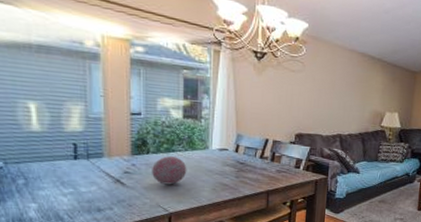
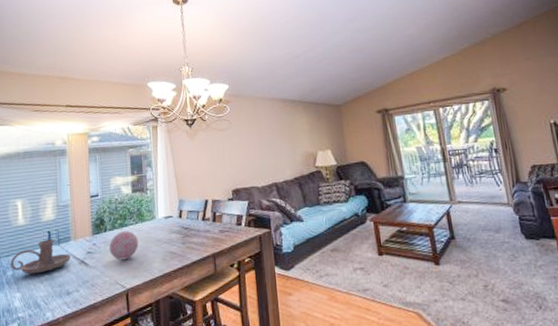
candle holder: none [21,152,104,187] -> present [10,239,71,274]

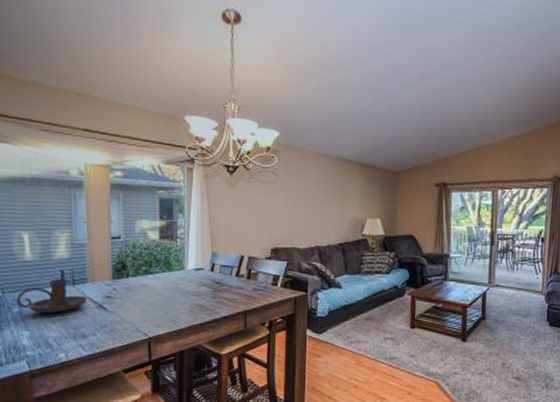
decorative orb: present [109,231,139,260] -> none [132,279,165,308]

